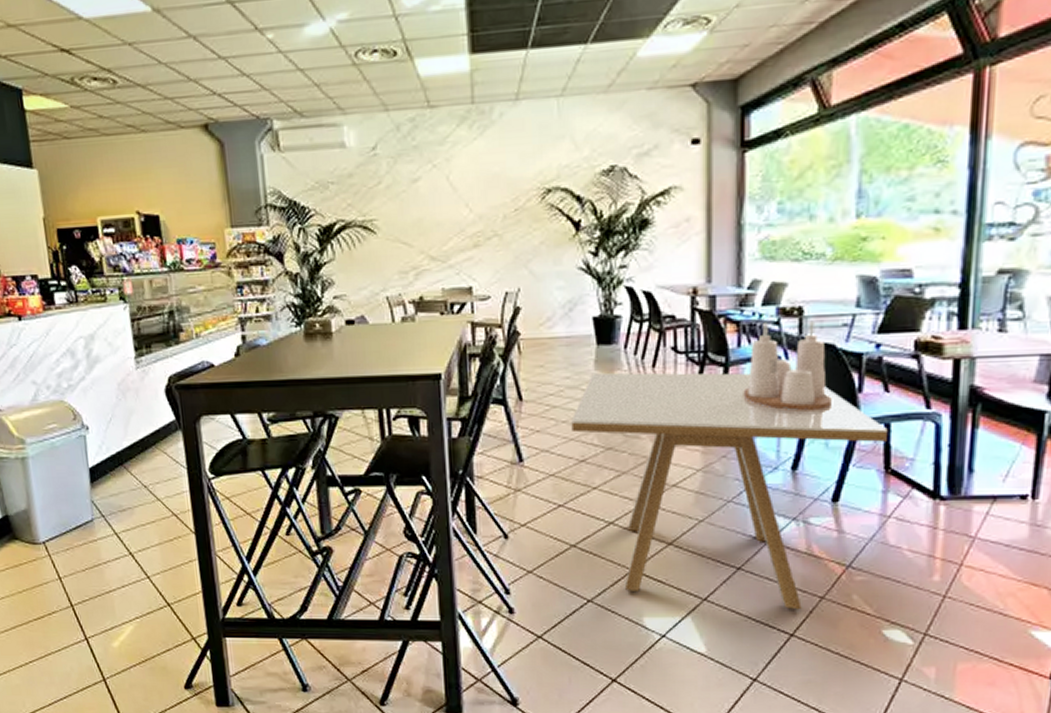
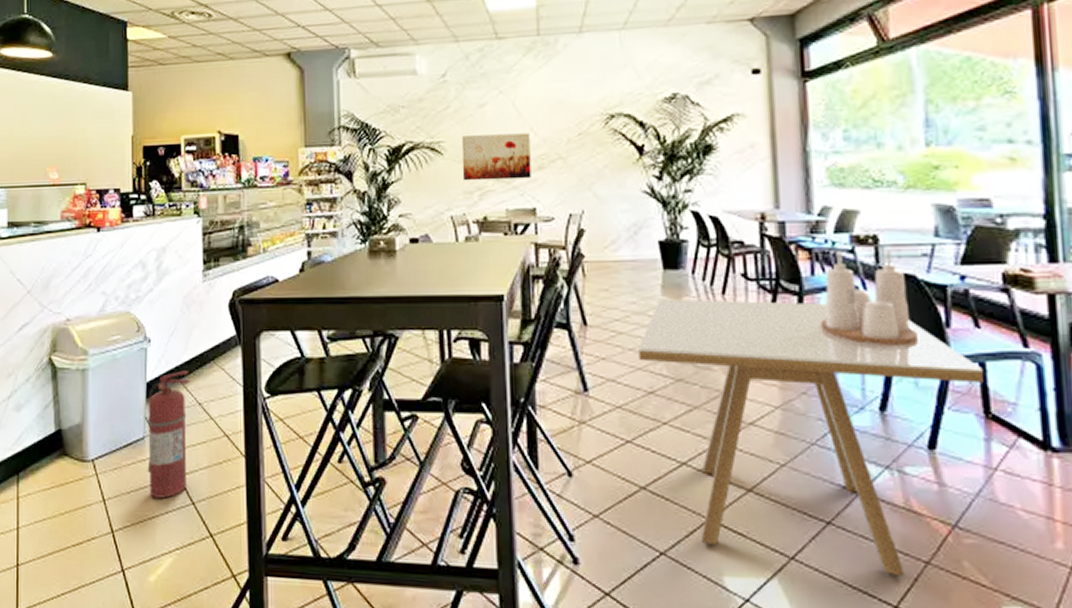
fire extinguisher: none [92,456,141,574] -> present [147,371,190,499]
wall art: none [394,209,467,261] -> present [461,133,531,181]

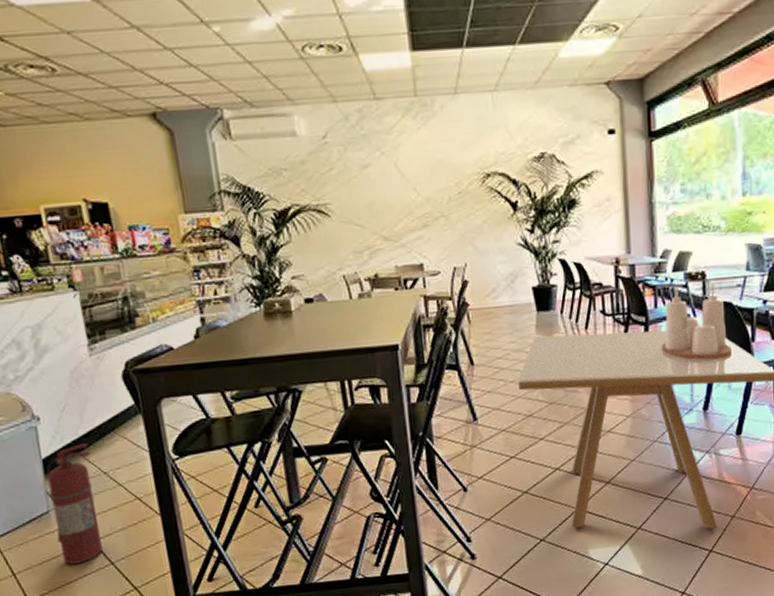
wall art: present [461,133,531,181] -> none [347,193,417,241]

